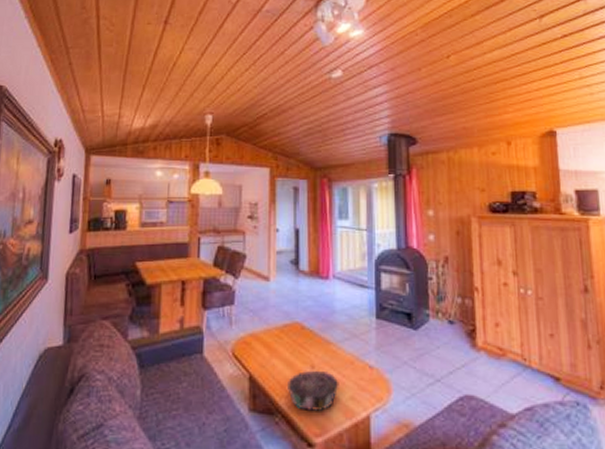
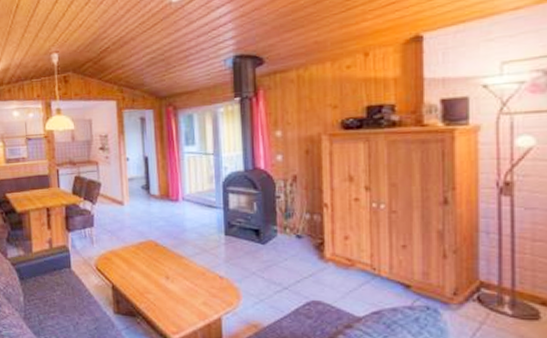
decorative bowl: present [288,370,339,412] -> none [146,280,192,315]

